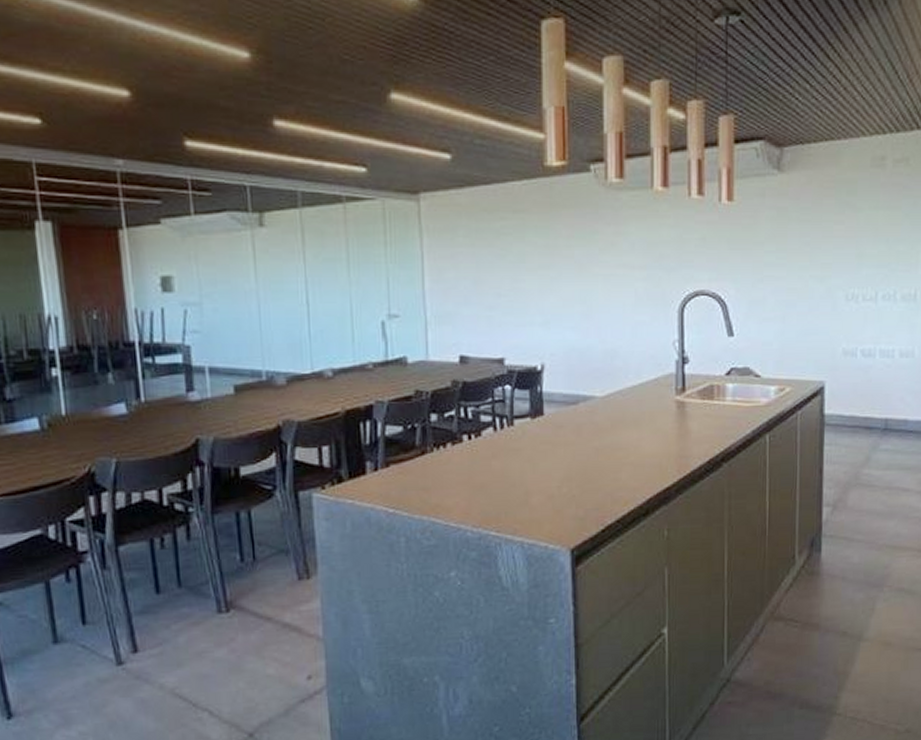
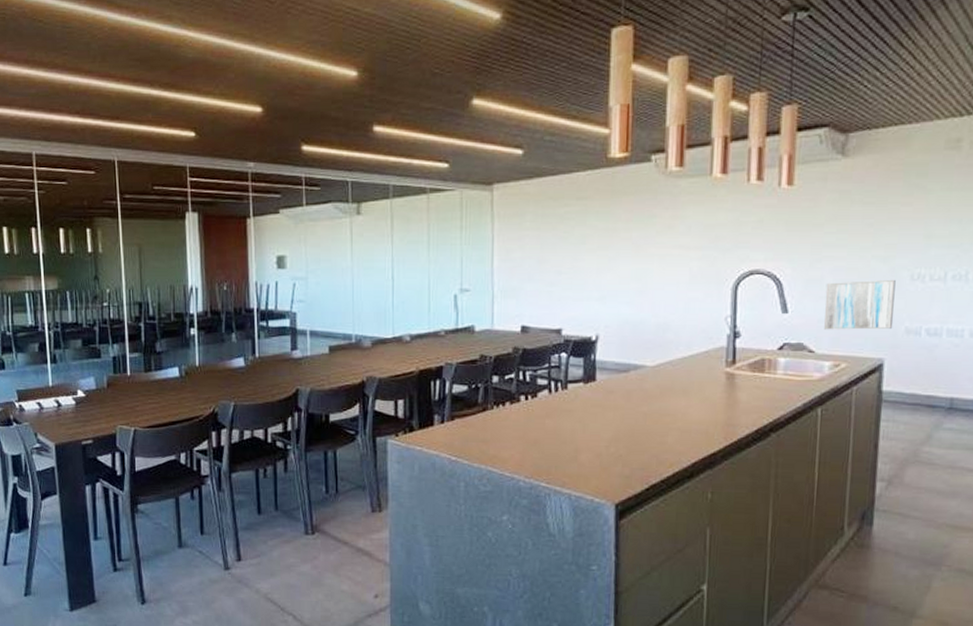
wall art: none [767,299,832,353] -> present [824,279,896,330]

